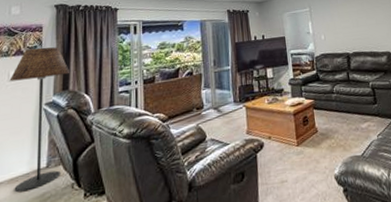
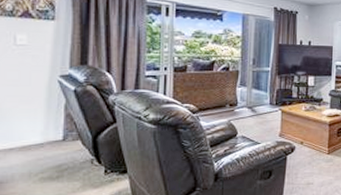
floor lamp: present [9,47,70,193] -> none [16,12,90,161]

